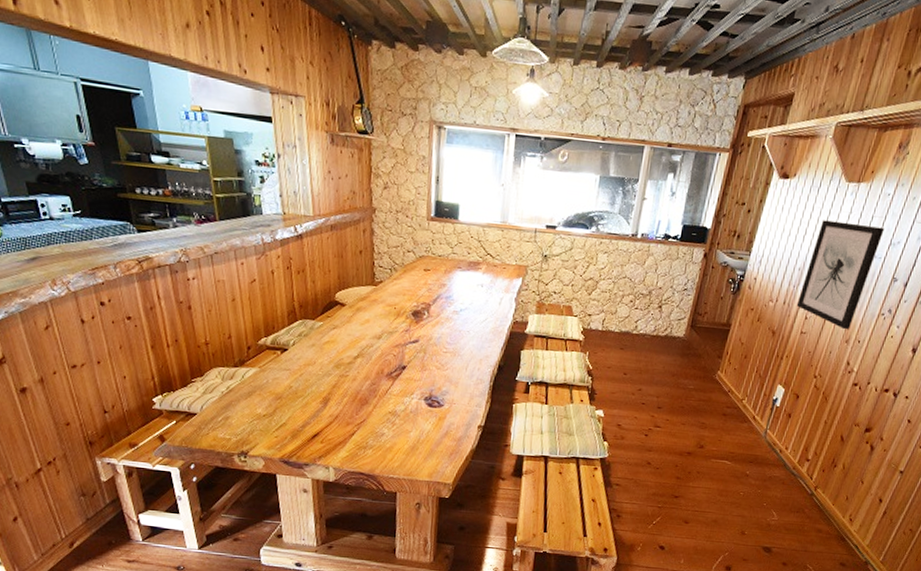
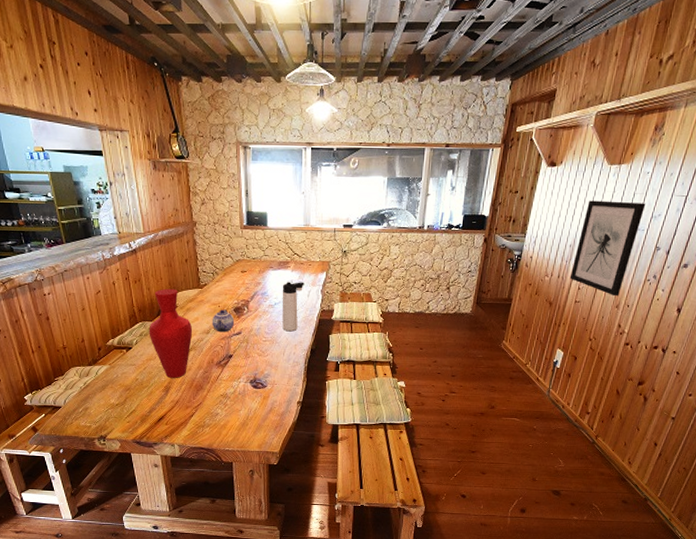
vase: none [309,283,362,389] -> present [149,288,193,378]
teapot: none [384,312,412,339] -> present [211,309,235,333]
thermos bottle: none [467,285,497,344] -> present [282,282,304,332]

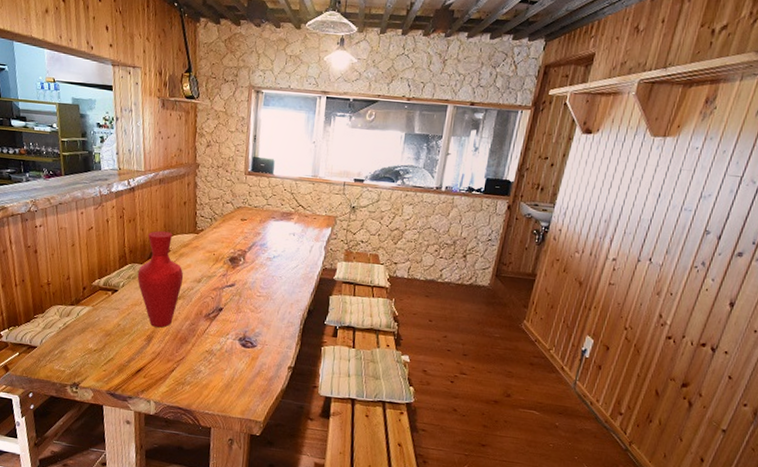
teapot: present [211,309,235,333] -> none [204,258,229,283]
thermos bottle: present [282,282,304,332] -> none [279,234,307,289]
wall art: present [569,200,646,297] -> none [603,173,694,282]

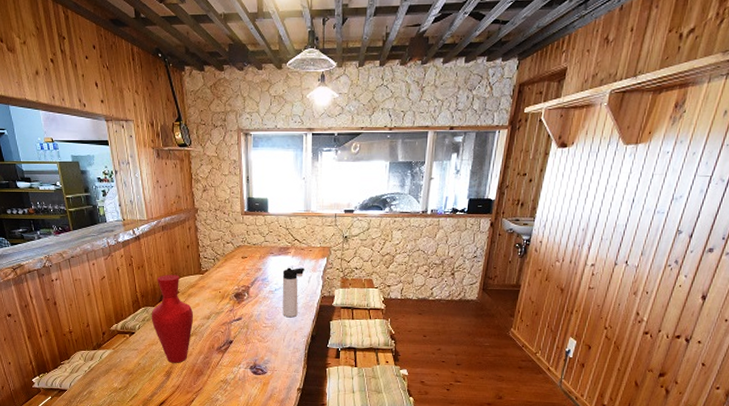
thermos bottle: none [279,234,307,289] -> present [282,267,305,318]

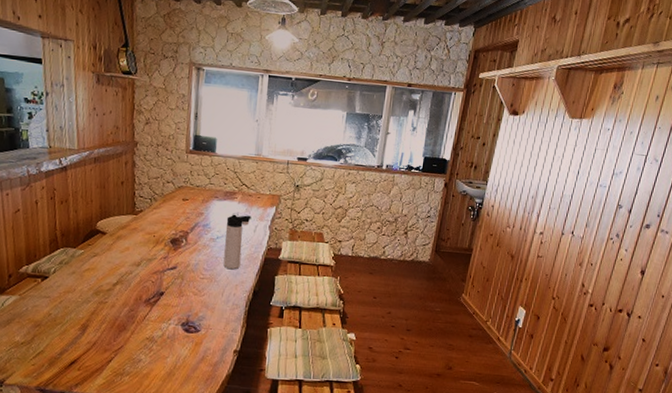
vase: present [151,274,194,363] -> none [70,212,122,316]

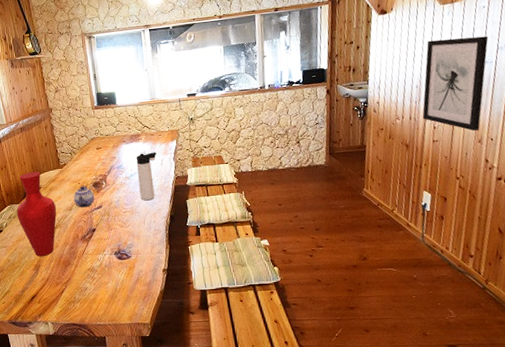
vase: none [70,212,122,316] -> present [16,171,57,257]
teapot: none [144,240,170,266] -> present [73,185,95,208]
wall art: none [532,152,607,254] -> present [422,36,489,132]

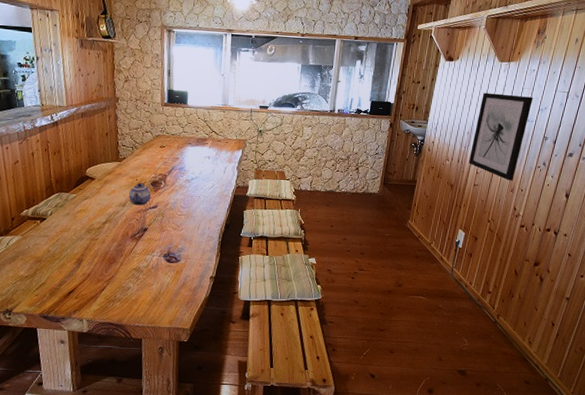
vase: present [16,171,57,257] -> none [64,160,109,251]
thermos bottle: present [136,152,157,201] -> none [198,158,221,207]

